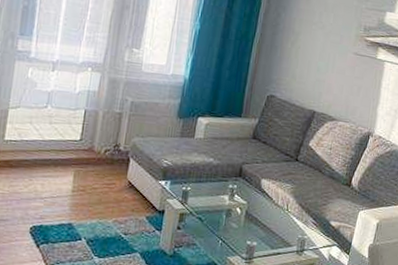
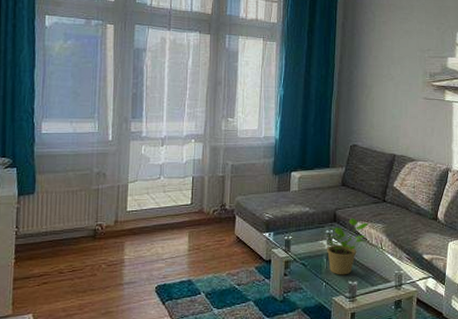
potted plant: none [227,174,276,235] -> present [327,218,368,275]

